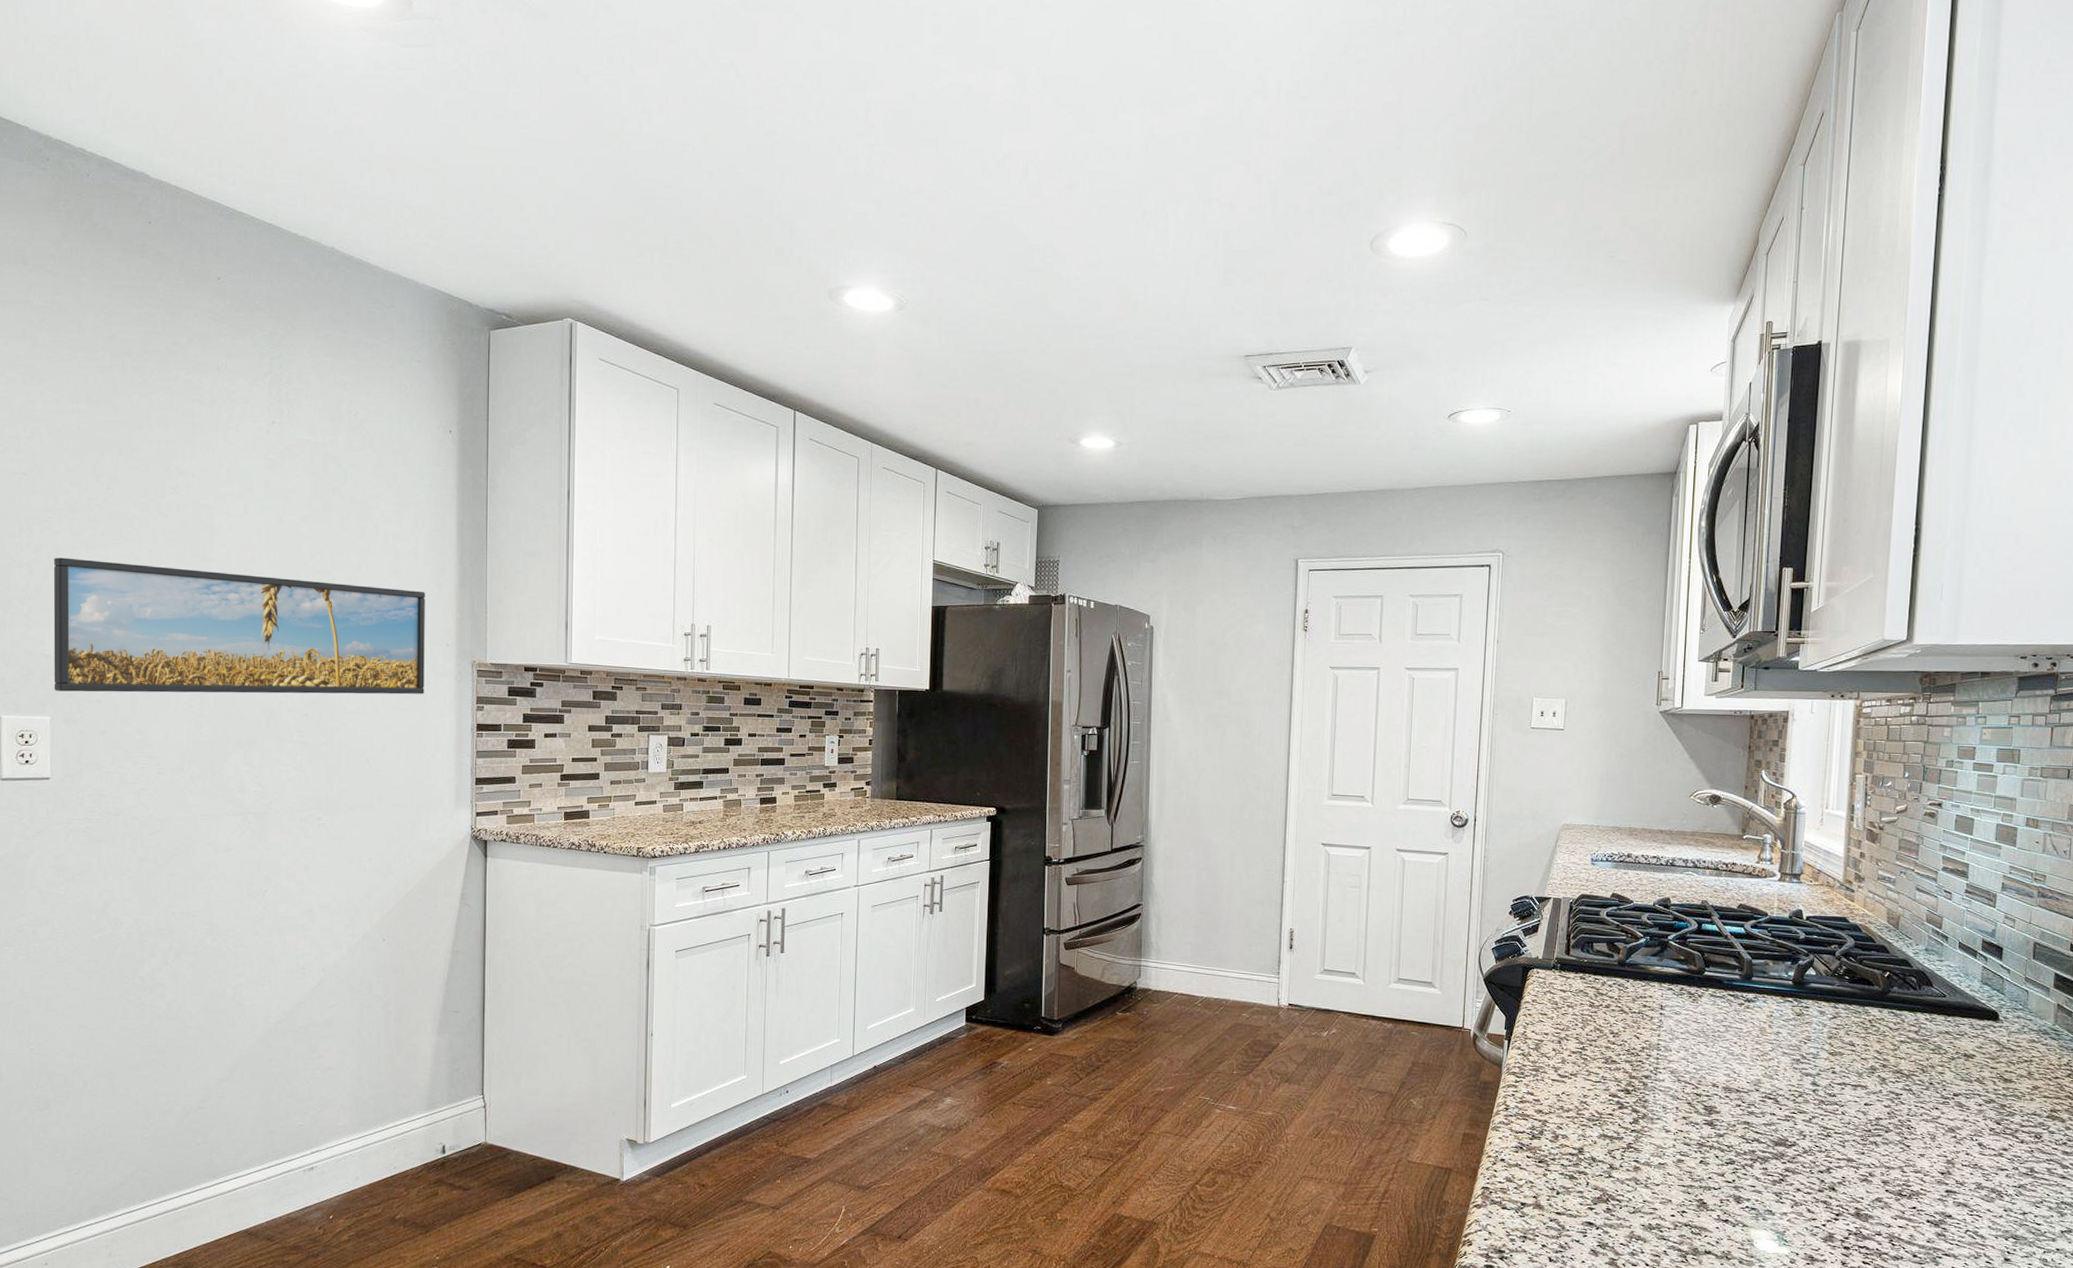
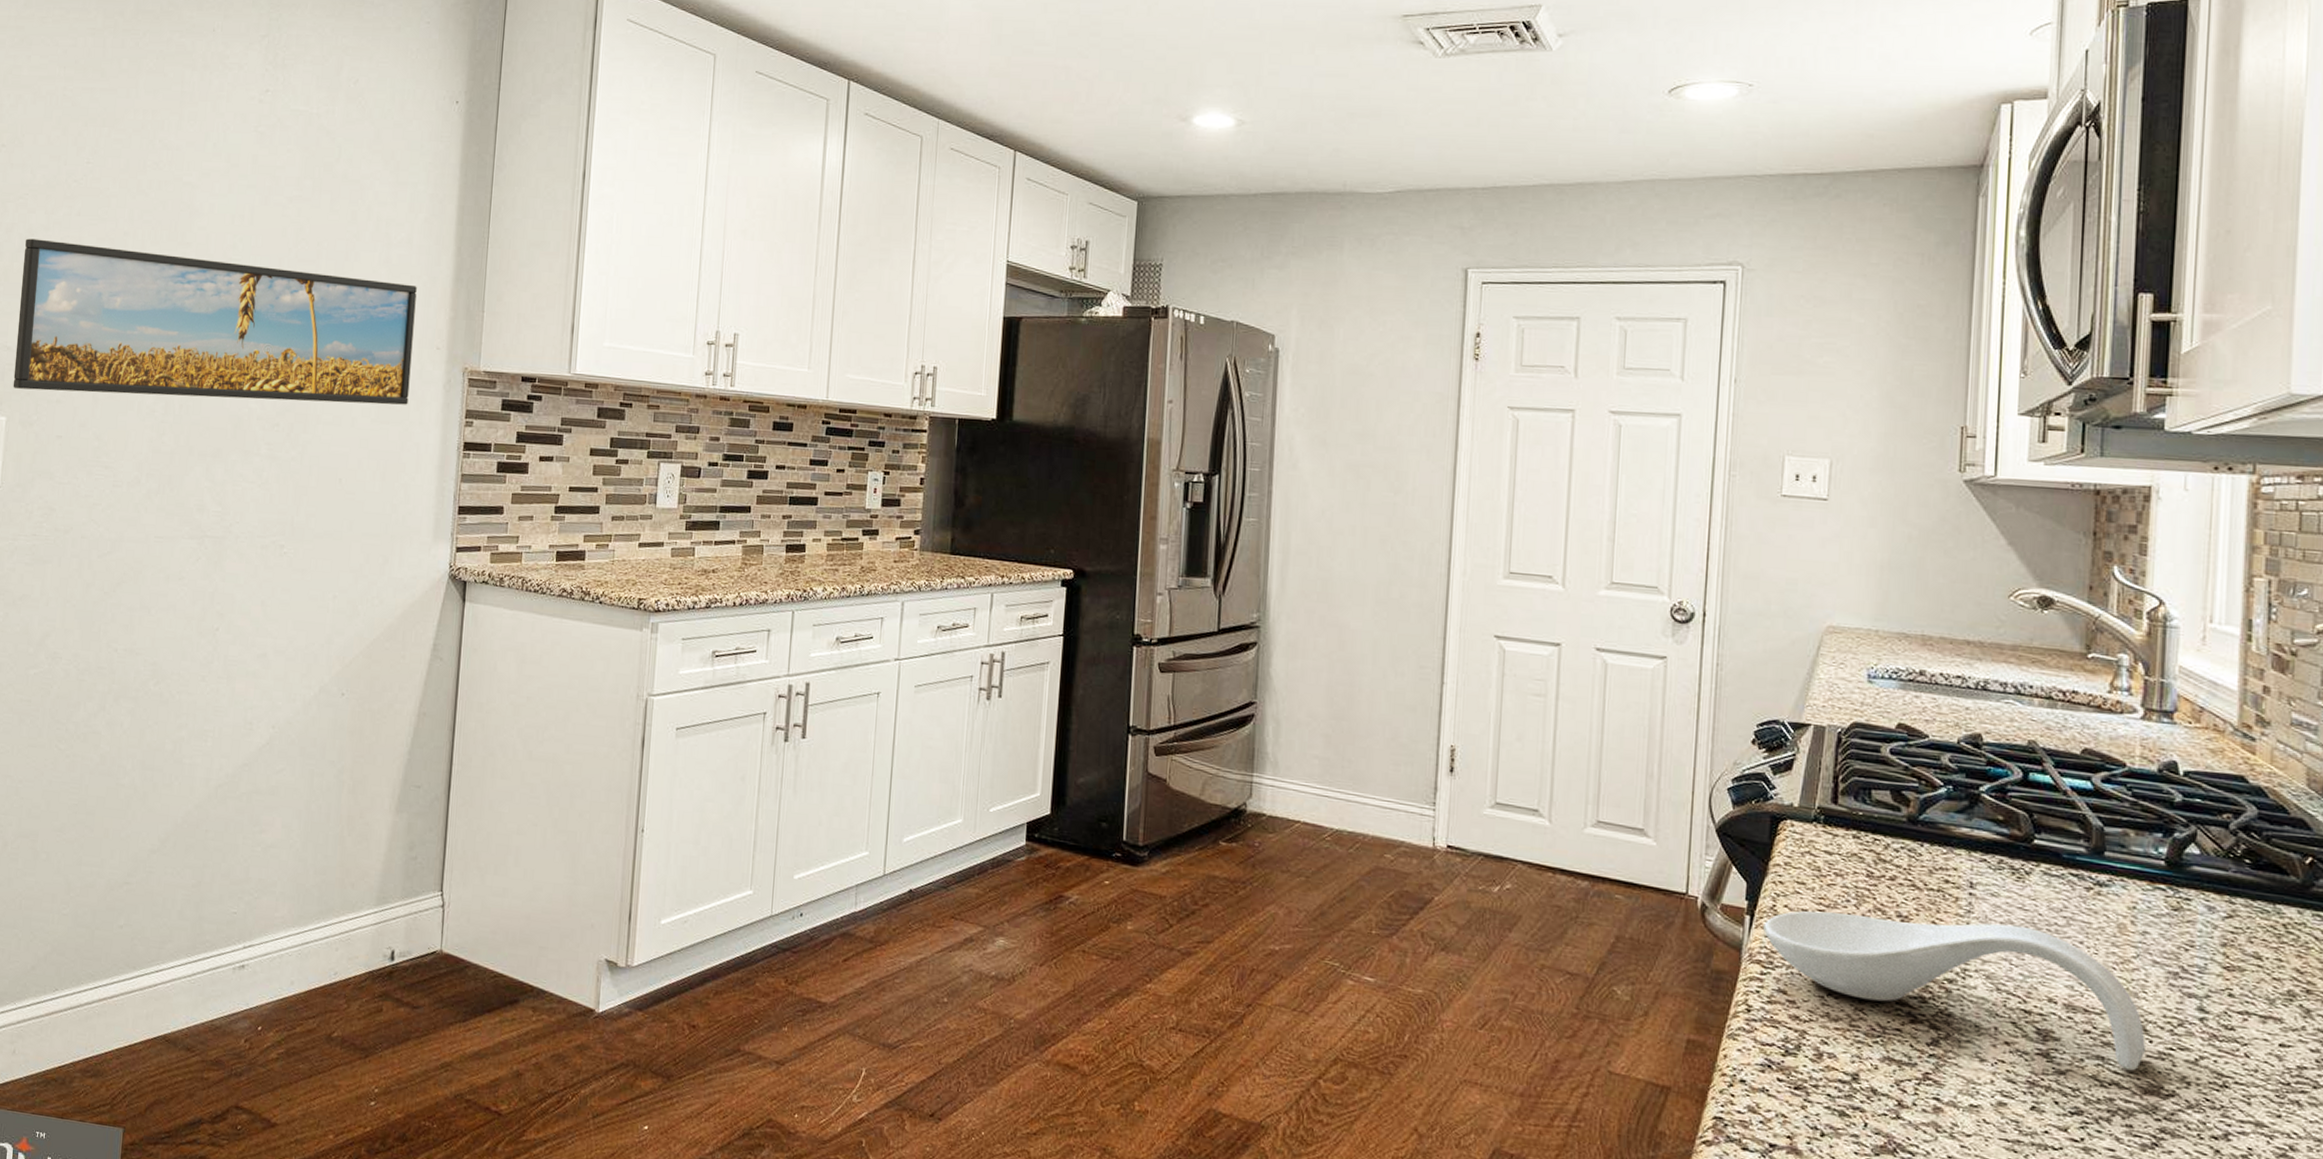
spoon rest: none [1517,1033,1777,1130] -> present [1763,910,2146,1071]

